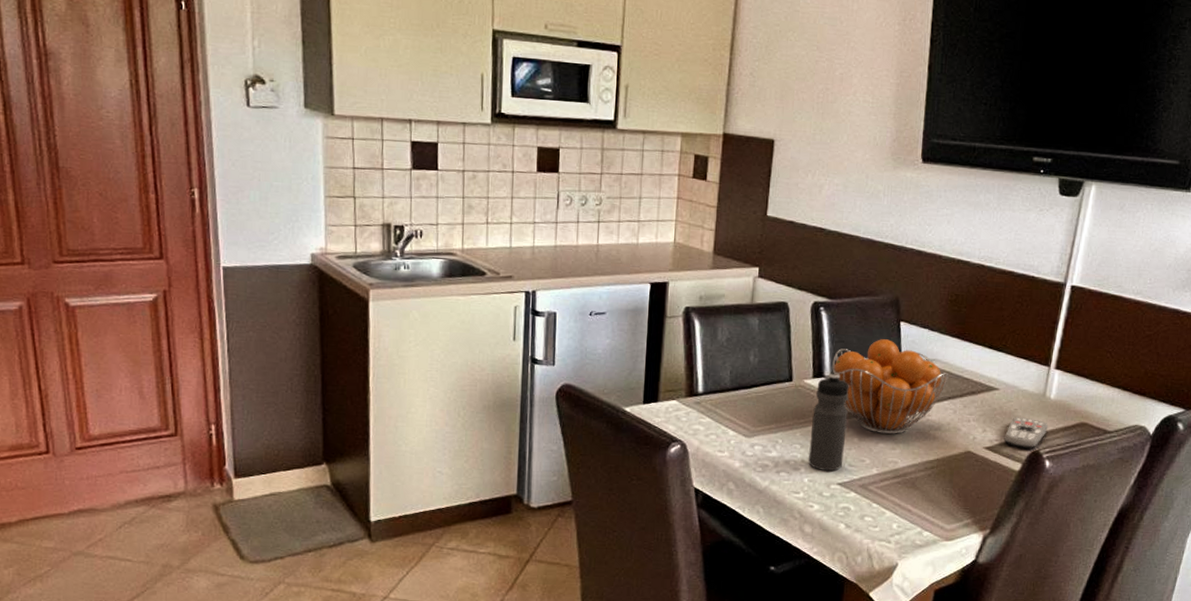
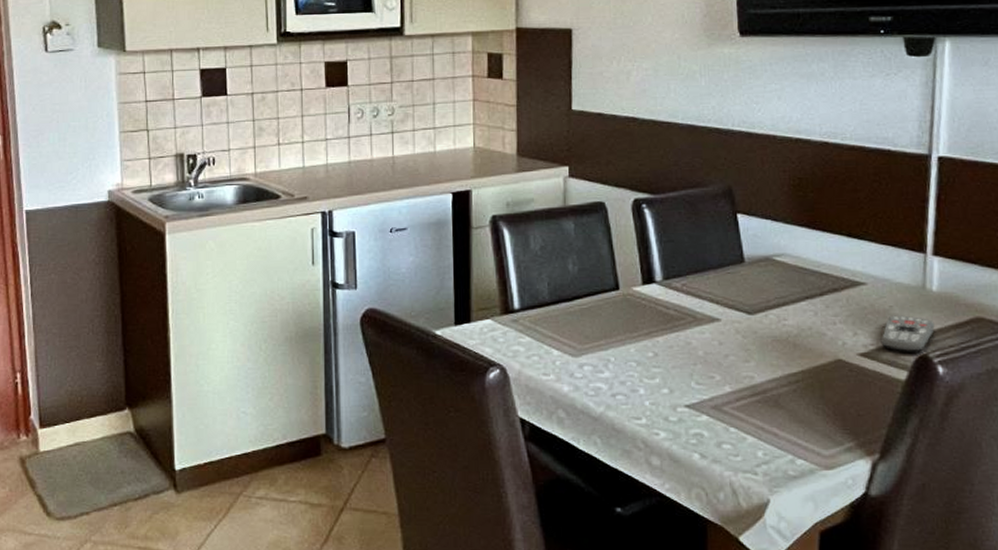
water bottle: present [808,374,849,471] -> none [646,278,689,391]
fruit basket: present [832,339,949,434] -> none [663,235,803,344]

